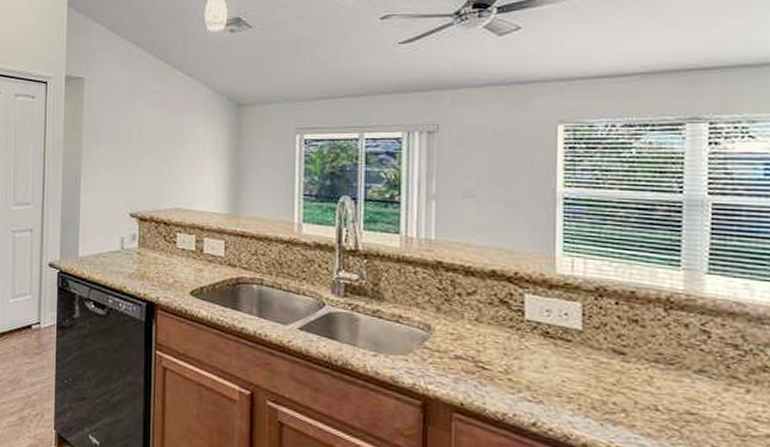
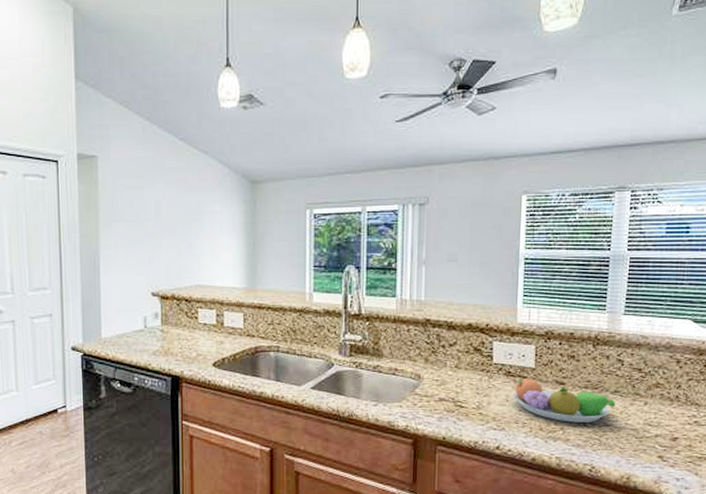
fruit bowl: none [552,341,703,408] -> present [512,378,616,422]

